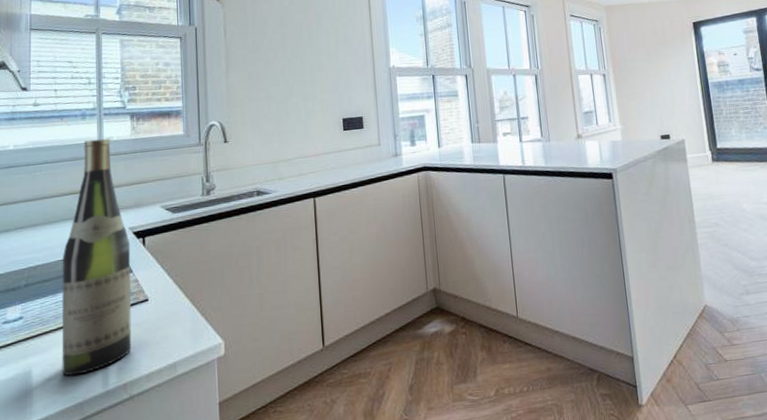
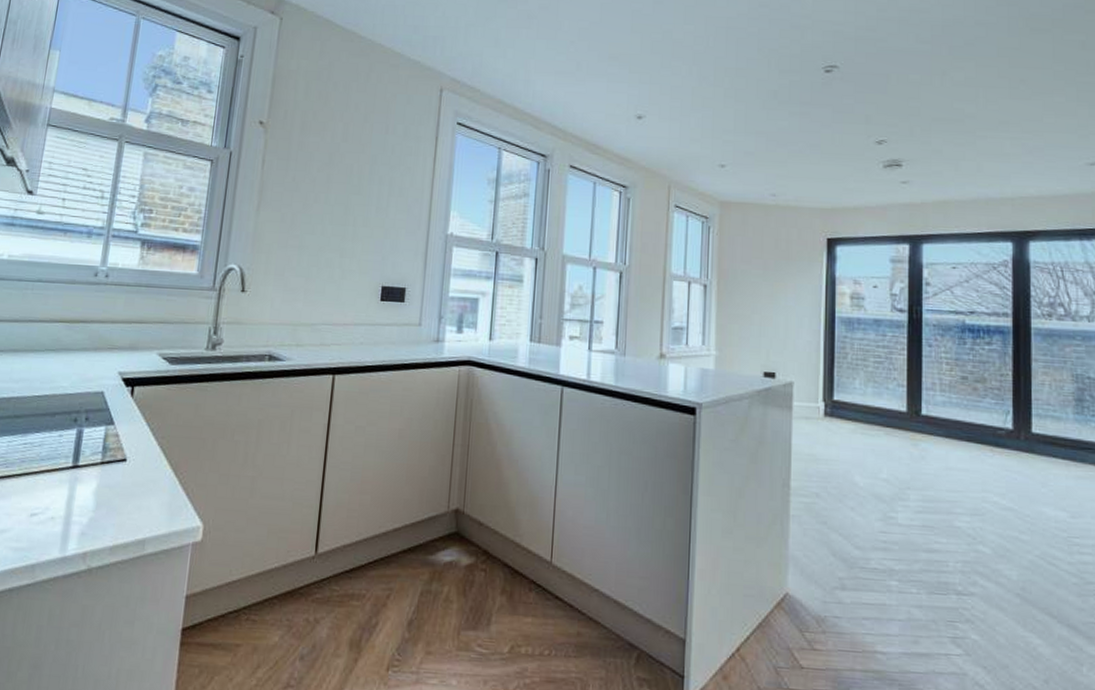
wine bottle: present [61,138,132,376] -> none [18,262,117,533]

